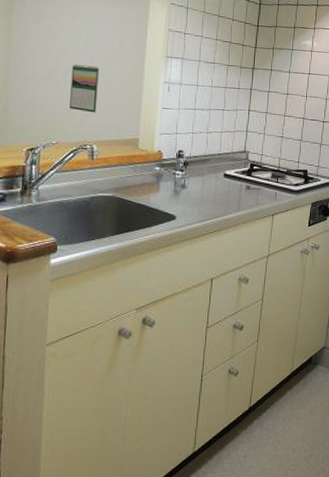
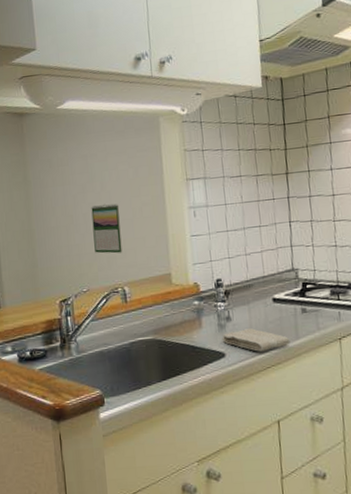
washcloth: none [175,197,233,218] -> present [221,328,290,352]

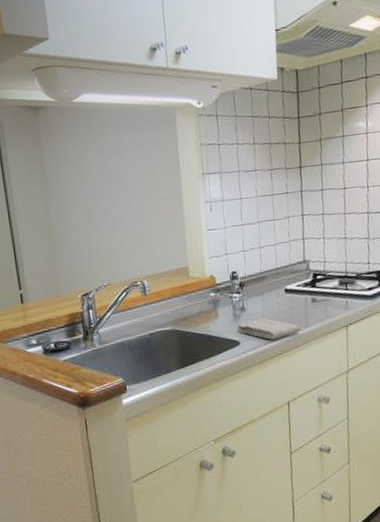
calendar: present [91,203,123,254] -> none [109,198,141,248]

